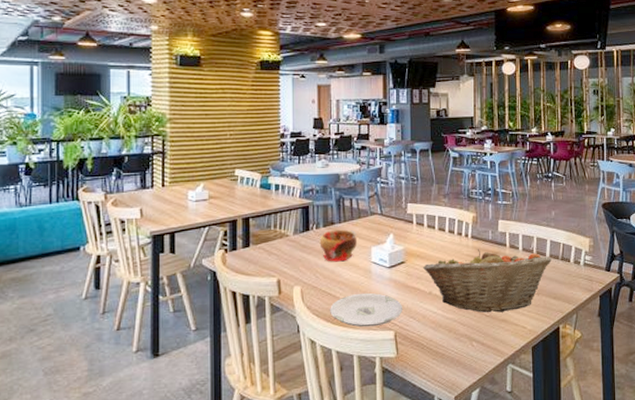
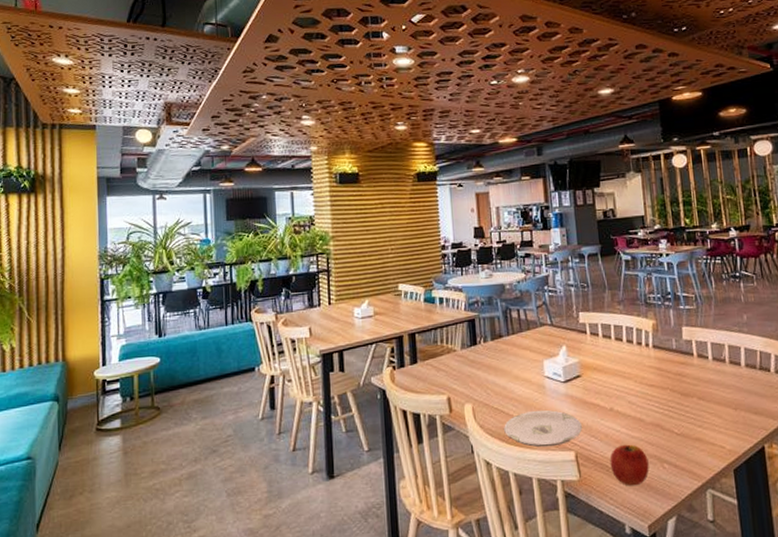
bowl: present [319,229,358,262] -> none [488,342,529,377]
fruit basket: present [423,249,552,313] -> none [601,359,748,430]
apple: none [425,324,460,362] -> present [610,444,649,486]

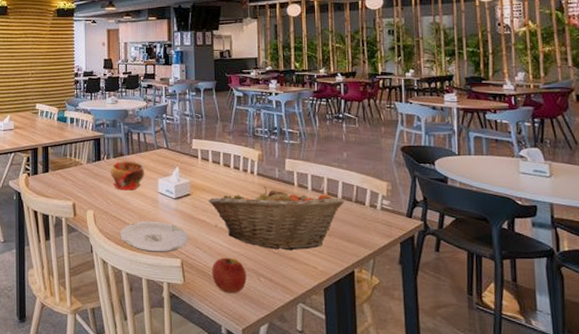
bowl: none [488,342,529,377] -> present [110,161,145,190]
fruit basket: none [601,359,748,430] -> present [209,186,344,251]

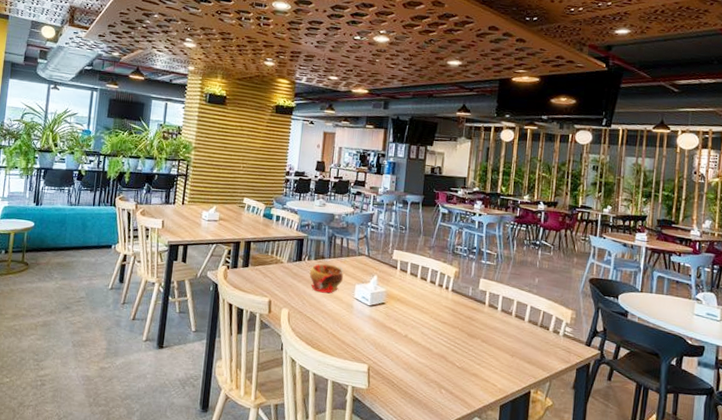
plate: present [120,221,189,253] -> none [312,324,378,358]
fruit basket: present [209,186,344,251] -> none [402,303,530,367]
apple: present [212,257,247,294] -> none [396,367,429,403]

